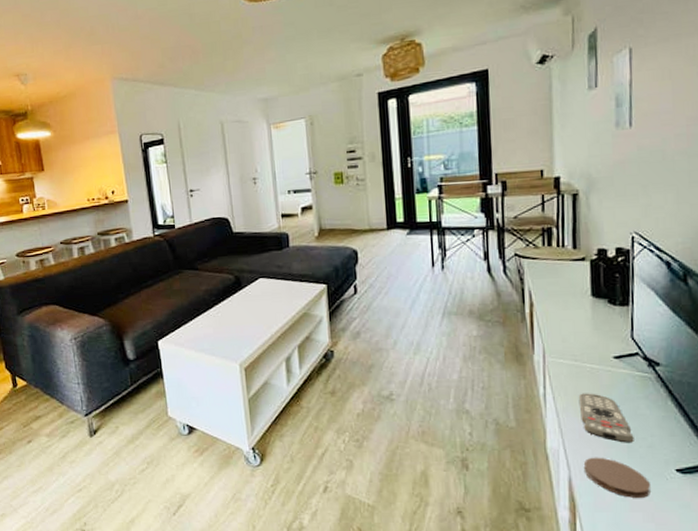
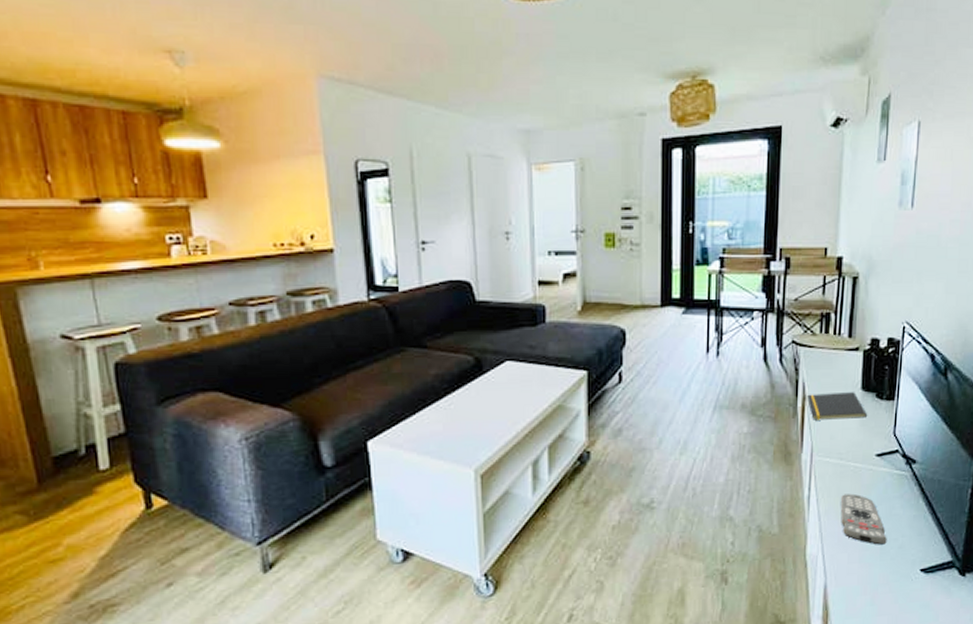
notepad: none [533,299,601,325] -> present [806,392,868,420]
coaster: present [583,457,650,498] -> none [839,561,897,602]

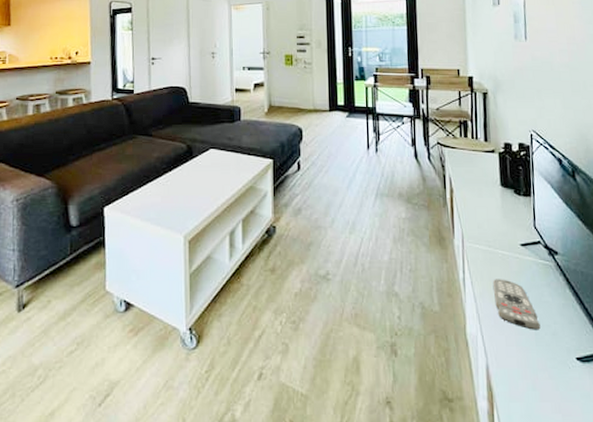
notepad: present [806,392,868,420] -> none [453,187,509,211]

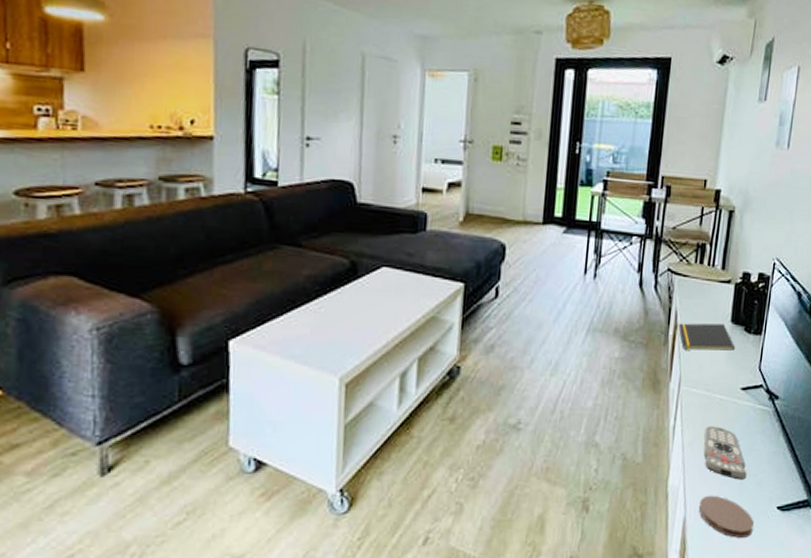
notepad: none [453,187,509,211] -> present [678,323,736,351]
coaster: none [499,344,556,387] -> present [698,495,754,538]

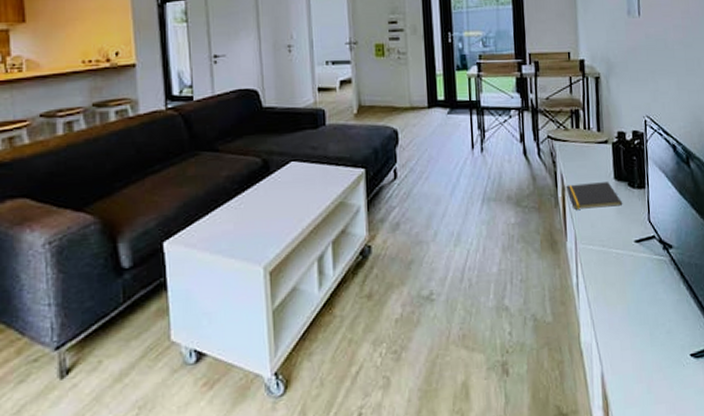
coaster: present [698,495,754,538] -> none [614,347,671,389]
remote control: present [703,426,747,480] -> none [607,279,655,331]

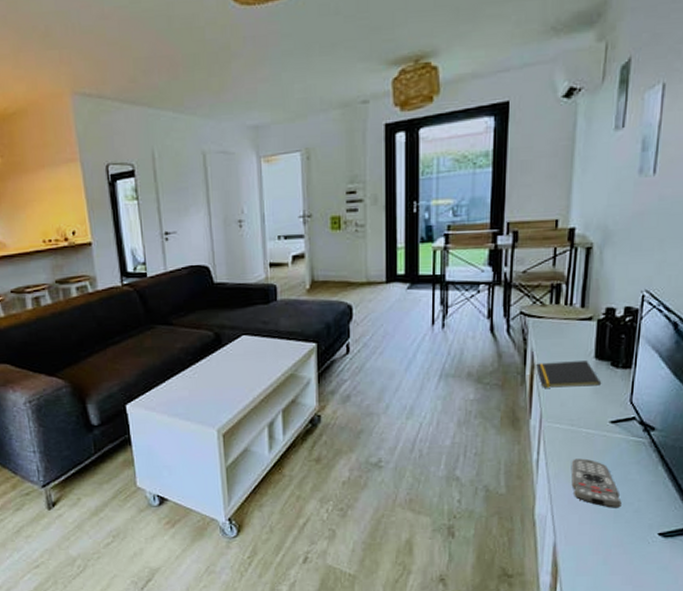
remote control: none [607,279,655,331] -> present [571,458,622,508]

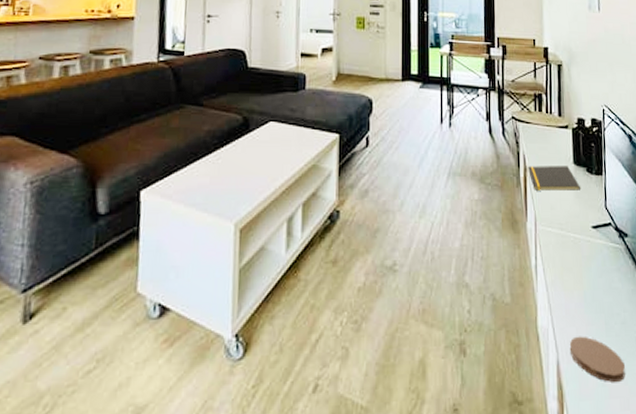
coaster: none [569,522,632,562] -> present [569,336,625,382]
remote control: present [571,458,622,508] -> none [564,264,611,320]

